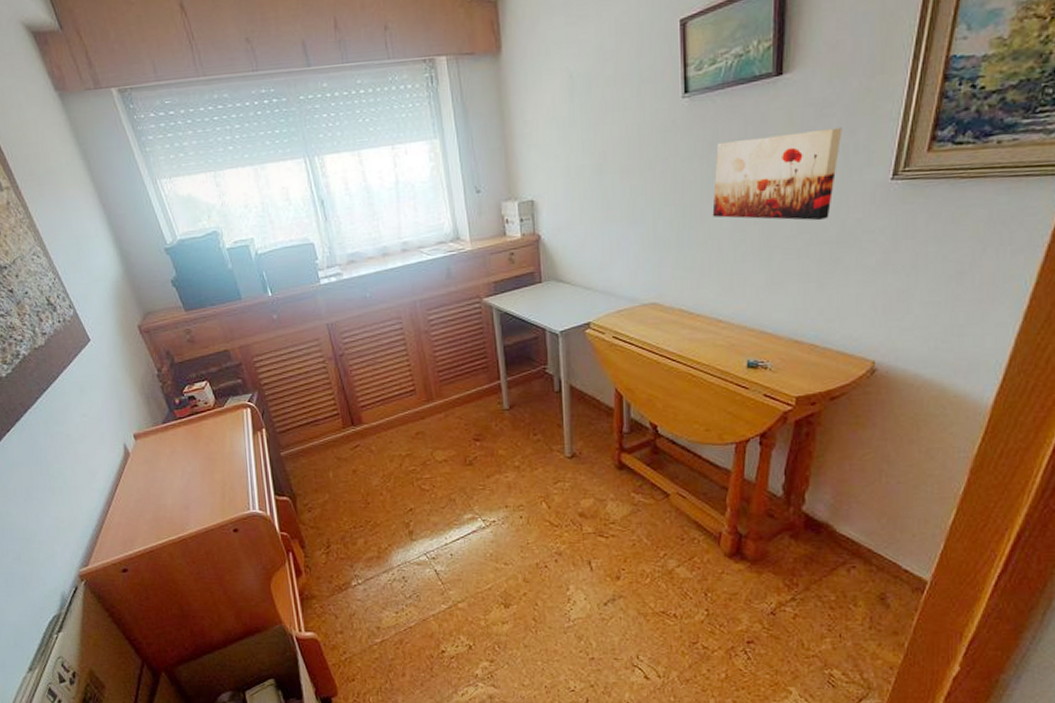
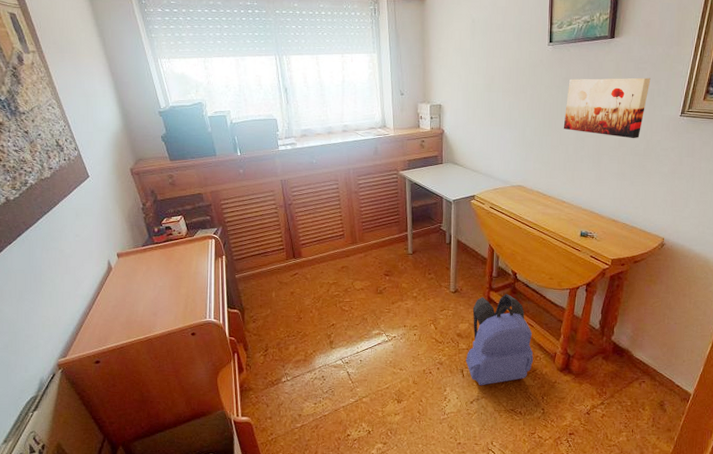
backpack: none [593,455,688,582] -> present [465,294,533,386]

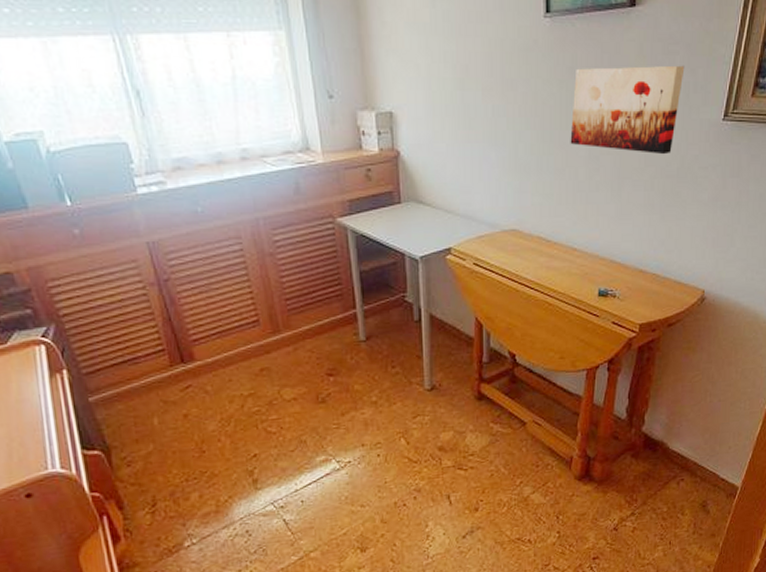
backpack: present [465,294,533,386] -> none [452,385,543,514]

